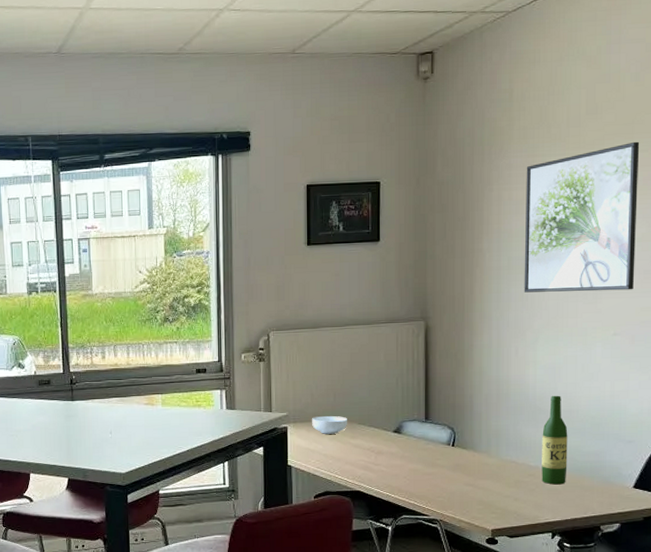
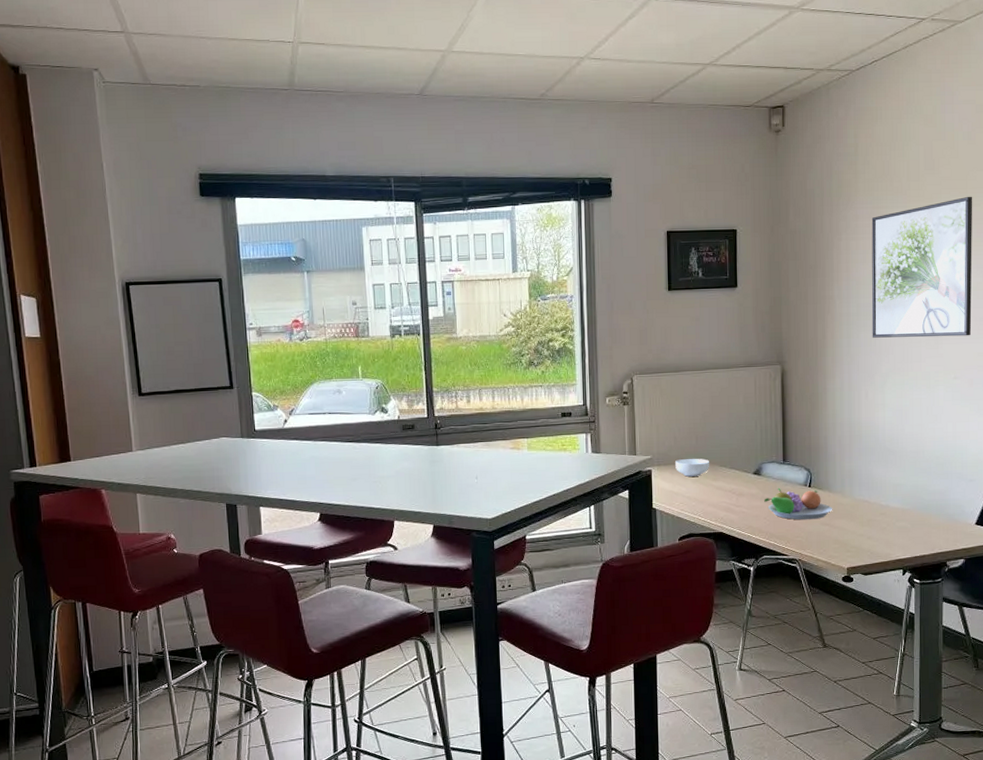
fruit bowl: none [404,446,478,480] -> present [764,487,833,520]
wine bottle: present [541,395,568,485] -> none [892,436,916,523]

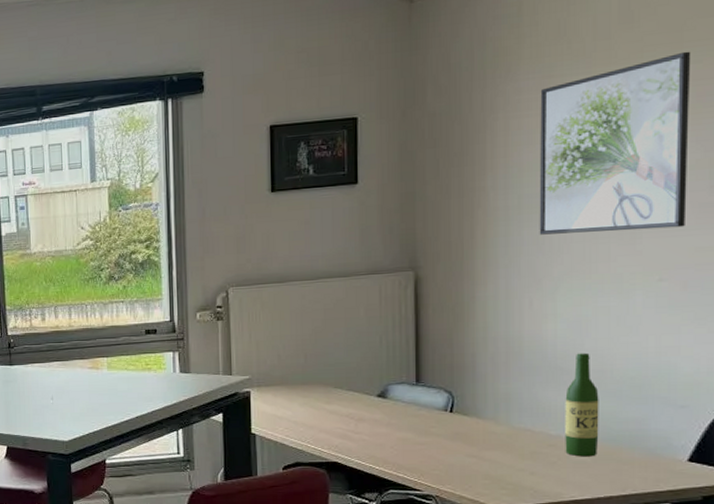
cereal bowl: present [675,459,710,477] -> none [279,379,322,399]
fruit bowl: present [764,487,833,520] -> none [391,412,483,451]
wine bottle: none [892,436,916,523] -> present [565,352,599,457]

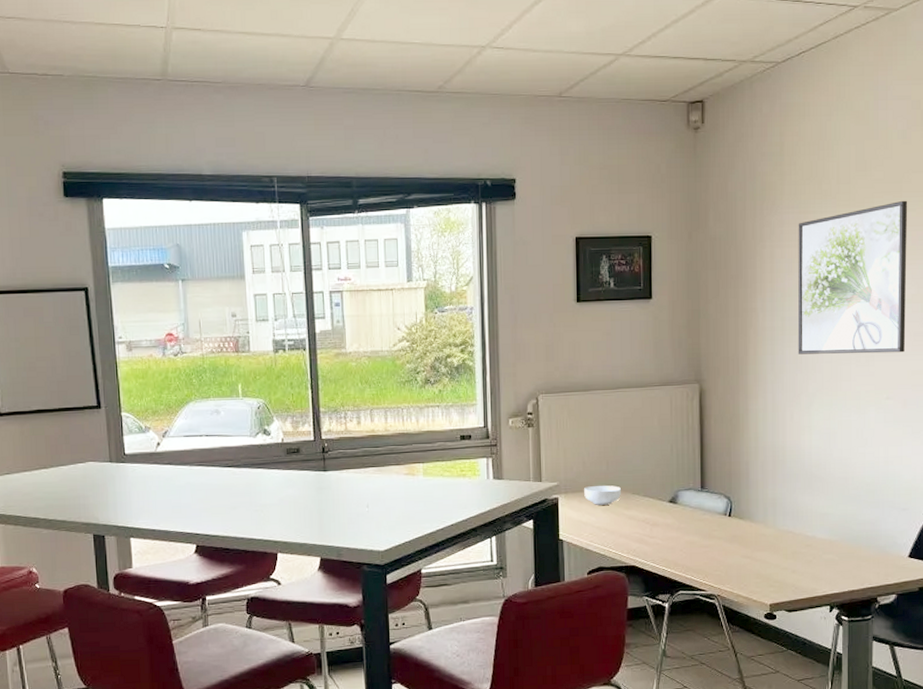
cereal bowl: none [279,379,322,399] -> present [584,485,622,505]
wine bottle: present [565,352,599,457] -> none [818,461,844,555]

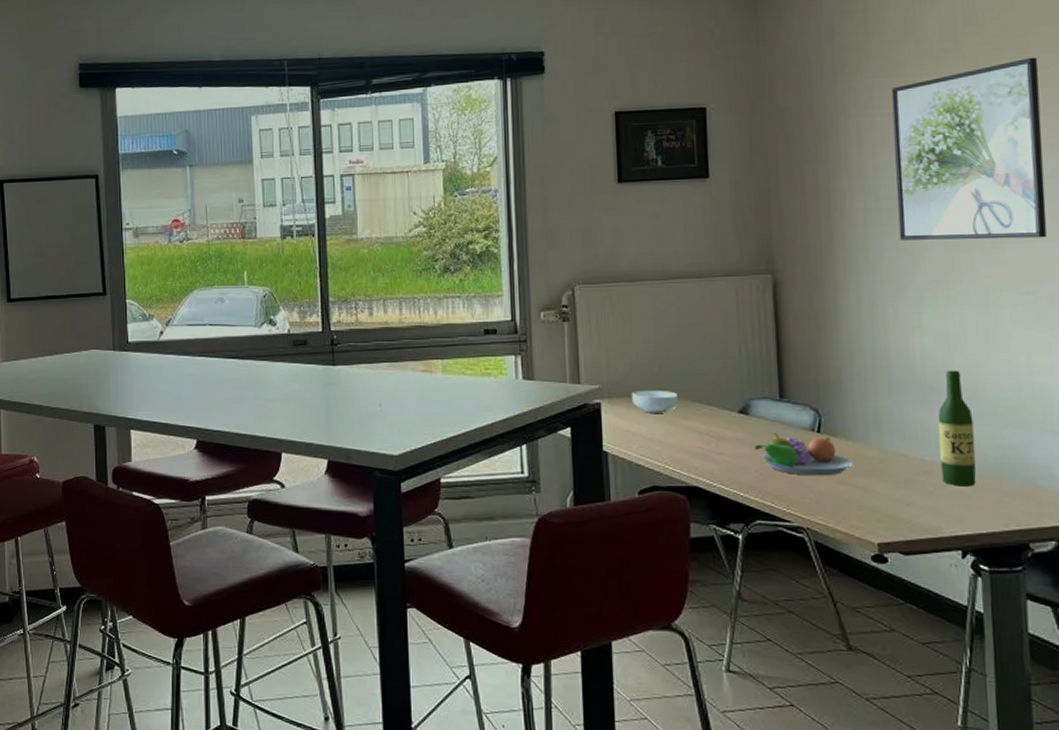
fruit bowl: none [680,517,755,553] -> present [754,432,854,476]
wine bottle: none [818,461,844,555] -> present [938,370,977,487]

